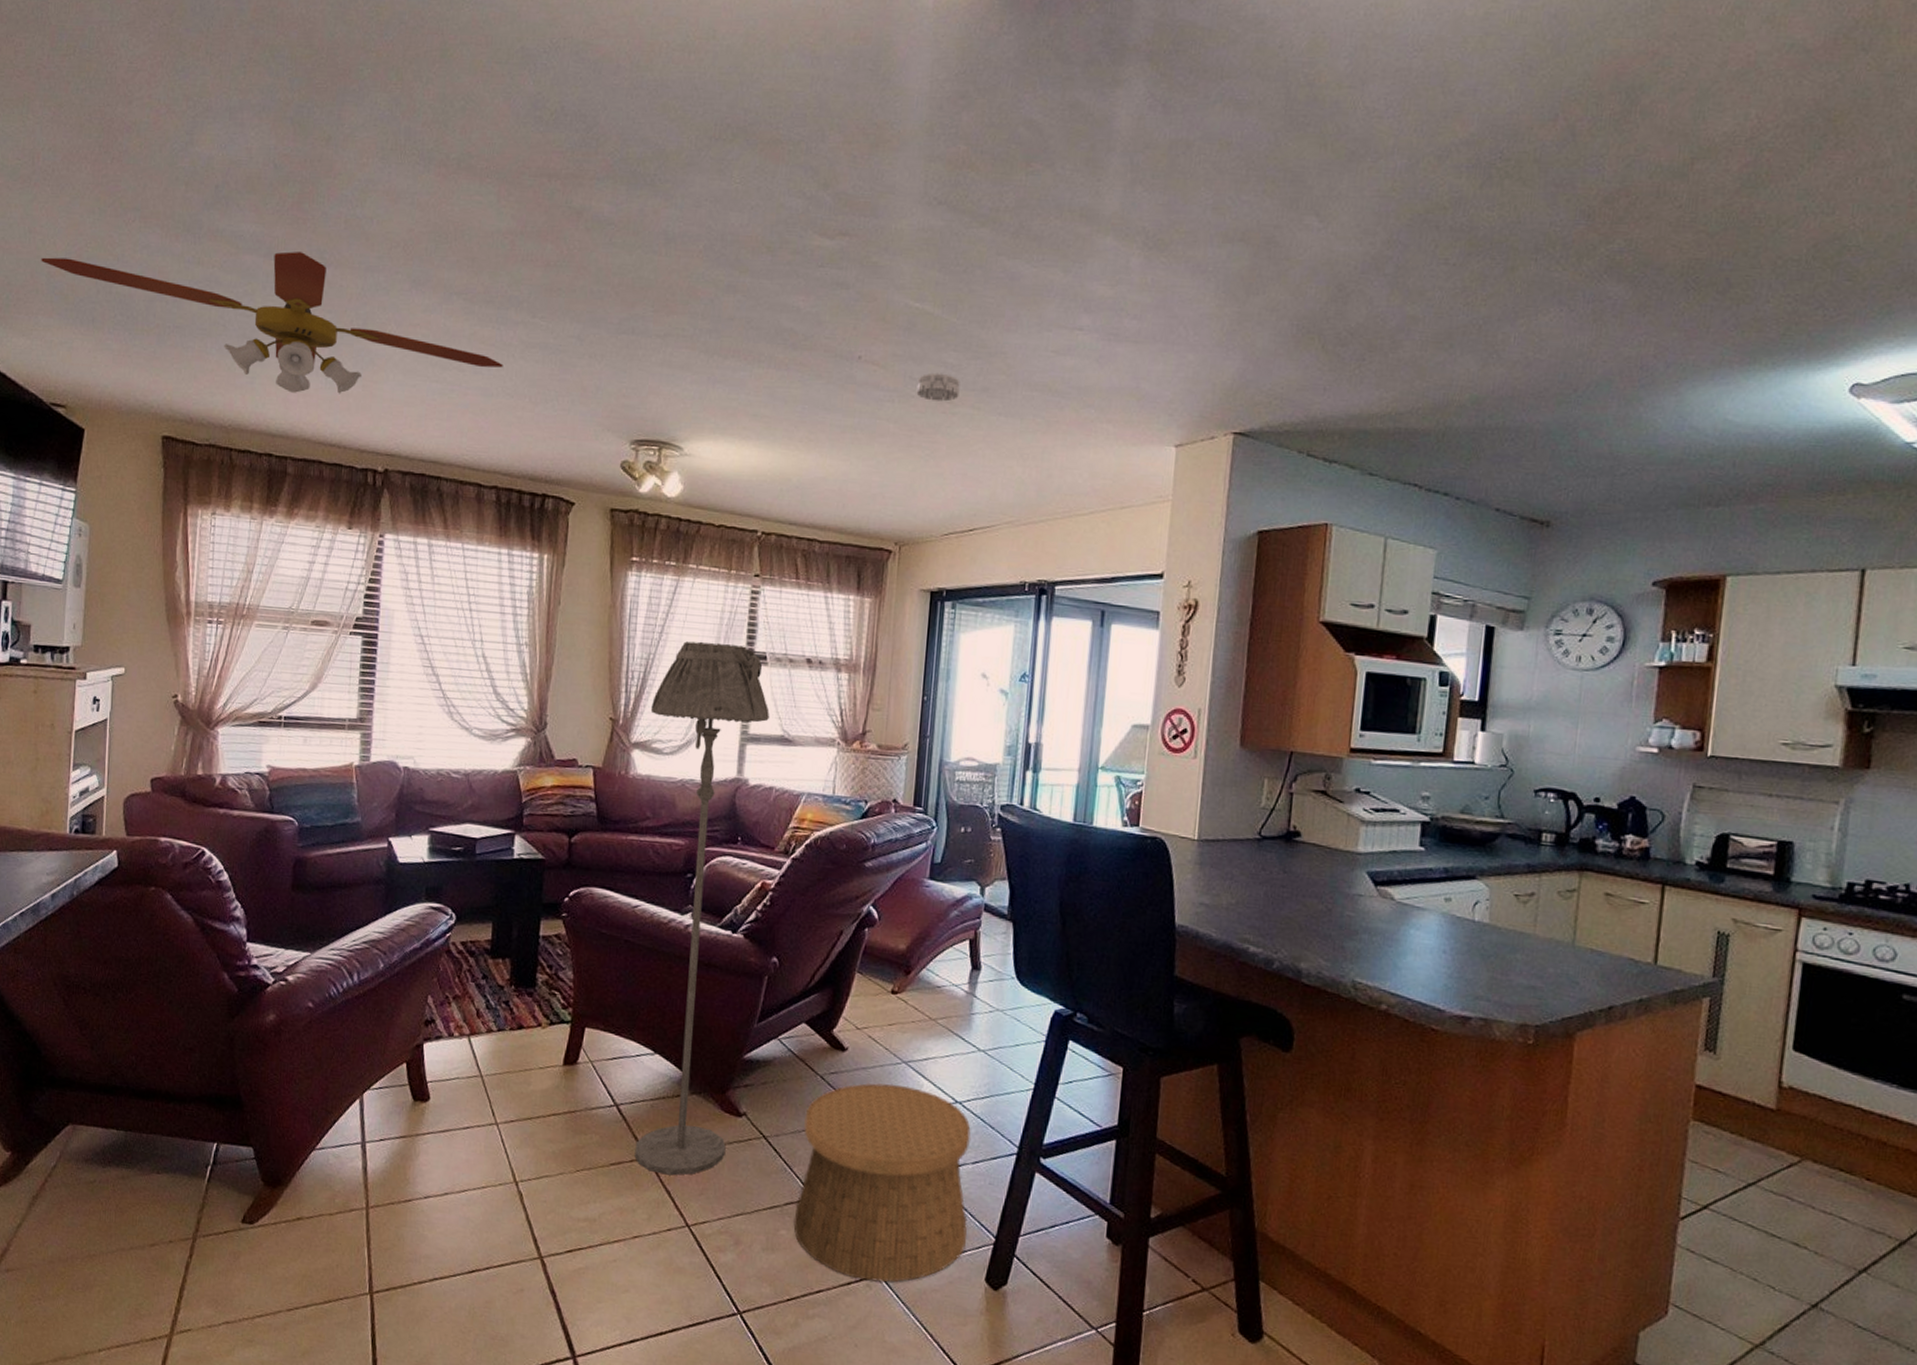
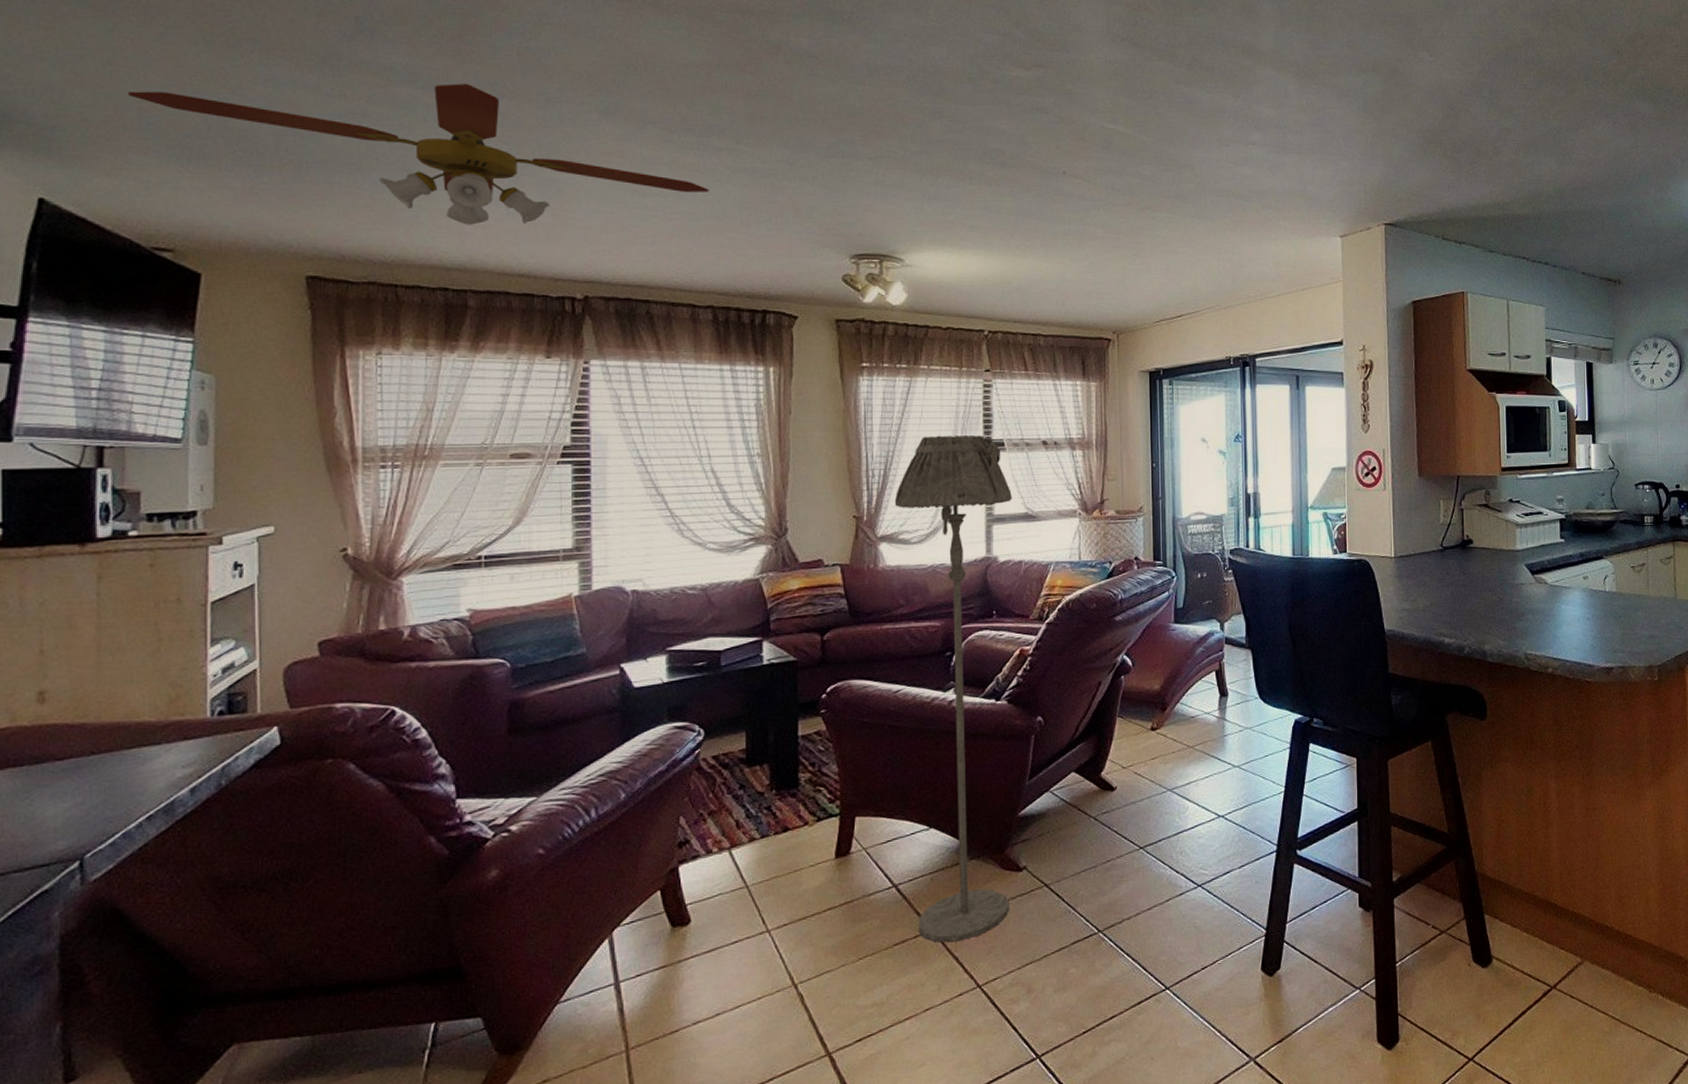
basket: present [793,1083,972,1282] -> none [1082,810,1242,997]
smoke detector: present [916,373,960,402] -> none [1118,183,1156,208]

